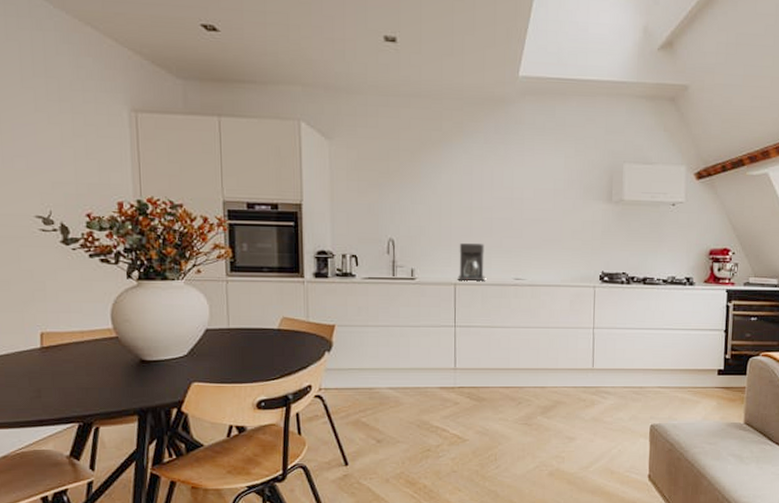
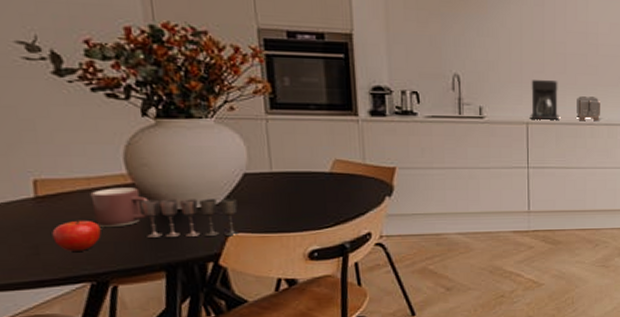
fruit: none [52,366,89,395] -> present [52,218,102,251]
mug: none [83,340,128,376] -> present [90,187,148,228]
wine glass: none [121,351,200,386] -> present [139,198,240,239]
toaster: none [501,258,524,283] -> present [577,96,600,122]

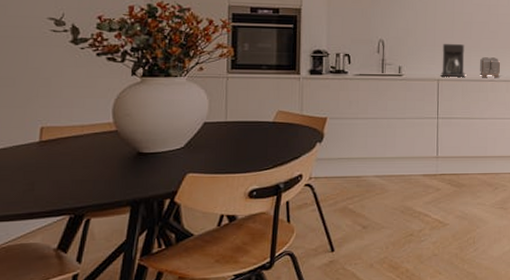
fruit: present [52,218,102,251] -> none [47,159,85,188]
mug: present [90,187,148,228] -> none [81,134,126,168]
wine glass: present [139,198,240,239] -> none [119,143,196,178]

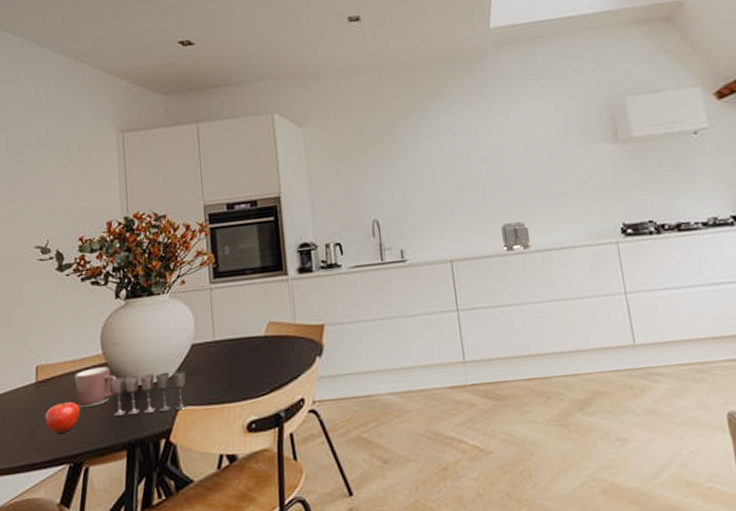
fruit: none [47,159,85,188] -> present [45,400,80,433]
mug: none [81,134,126,168] -> present [74,366,116,409]
wine glass: none [119,143,196,178] -> present [110,370,188,417]
coffee maker: present [440,44,465,77] -> none [450,211,485,256]

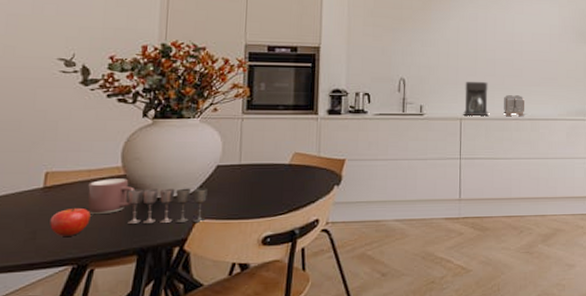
coffee maker: none [450,211,485,256] -> present [463,82,489,116]

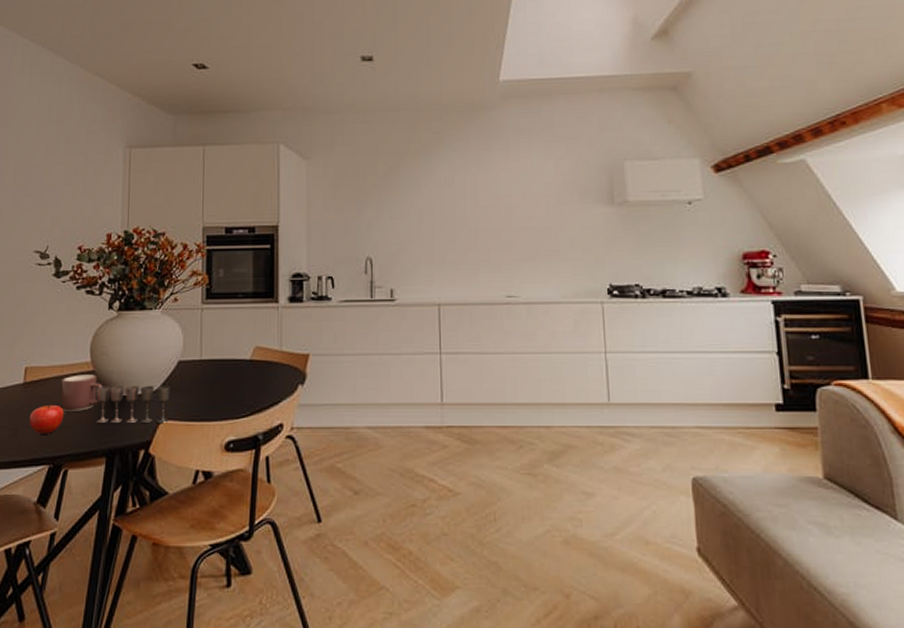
coffee maker: present [463,82,489,116] -> none [441,258,473,300]
toaster: present [504,95,524,117] -> none [491,273,517,301]

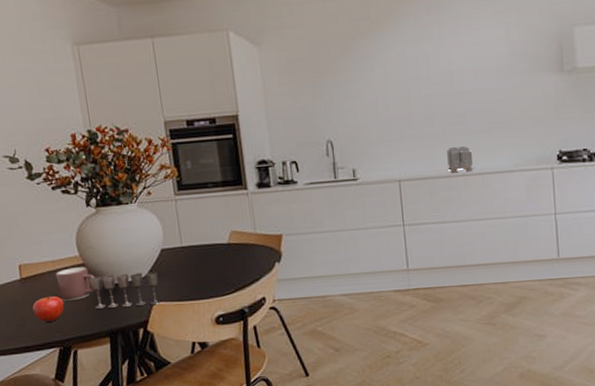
toaster: none [491,273,517,301] -> present [447,146,473,173]

